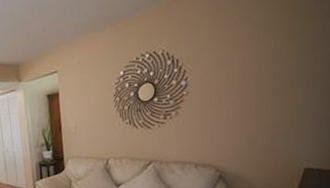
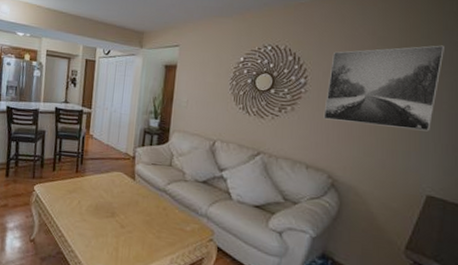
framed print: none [206,18,317,117] -> present [323,45,444,132]

